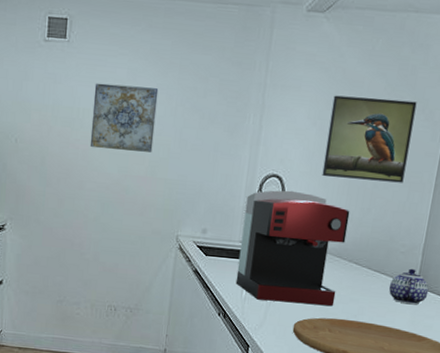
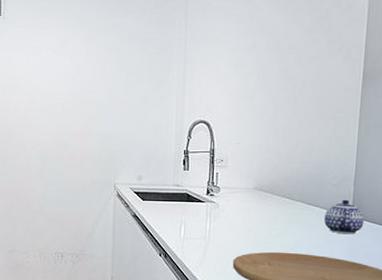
wall art: present [89,83,159,153] -> none [28,52,87,110]
coffee maker: present [235,190,350,307] -> none [173,134,278,241]
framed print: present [322,95,417,183] -> none [247,42,333,119]

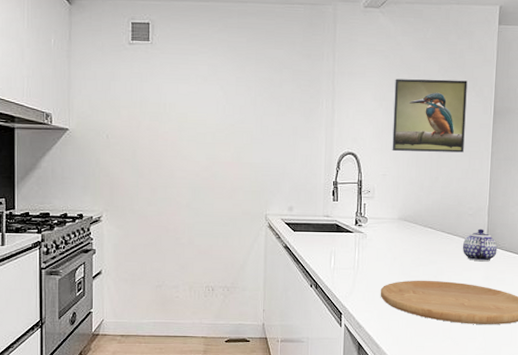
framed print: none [247,42,333,119] -> present [392,79,468,153]

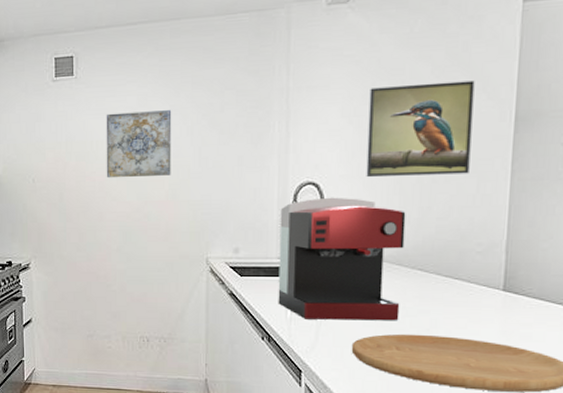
wall art: none [178,79,238,140] -> present [106,110,172,178]
coffee maker: none [324,166,420,270] -> present [278,197,406,321]
teapot: present [463,229,498,262] -> none [468,270,521,312]

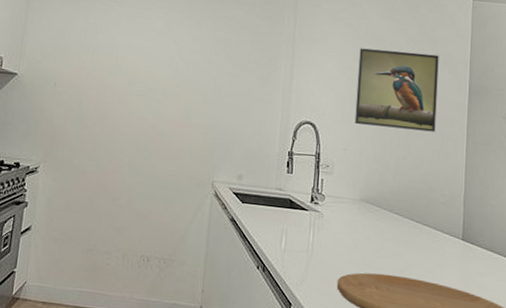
wall art: present [106,110,172,178] -> none [126,32,194,98]
coffee maker: present [278,197,406,321] -> none [274,137,386,261]

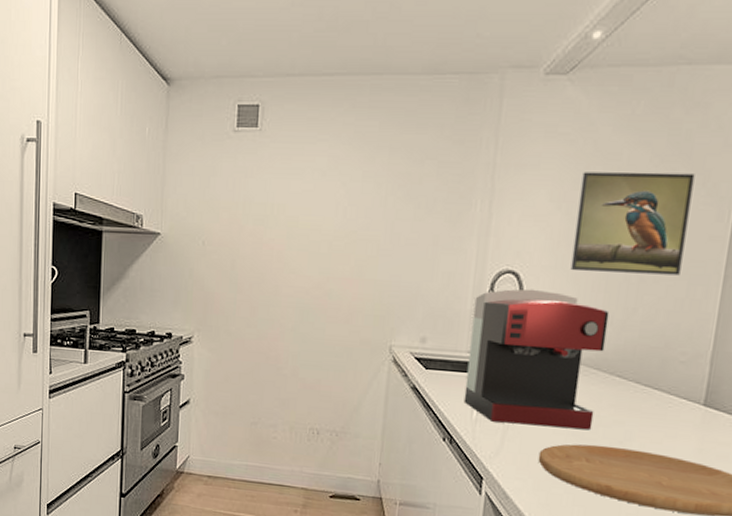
coffee maker: none [274,137,386,261] -> present [463,289,610,430]

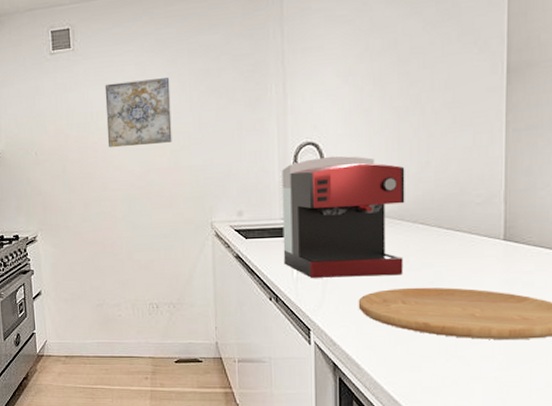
wall art: none [286,174,365,250] -> present [104,78,172,148]
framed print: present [570,172,695,276] -> none [363,35,466,136]

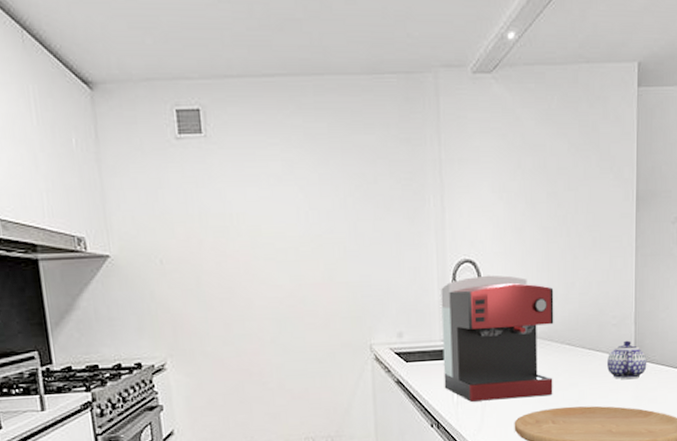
wall art: present [104,78,172,148] -> none [245,179,326,258]
teapot: none [470,220,521,262] -> present [607,340,647,380]

